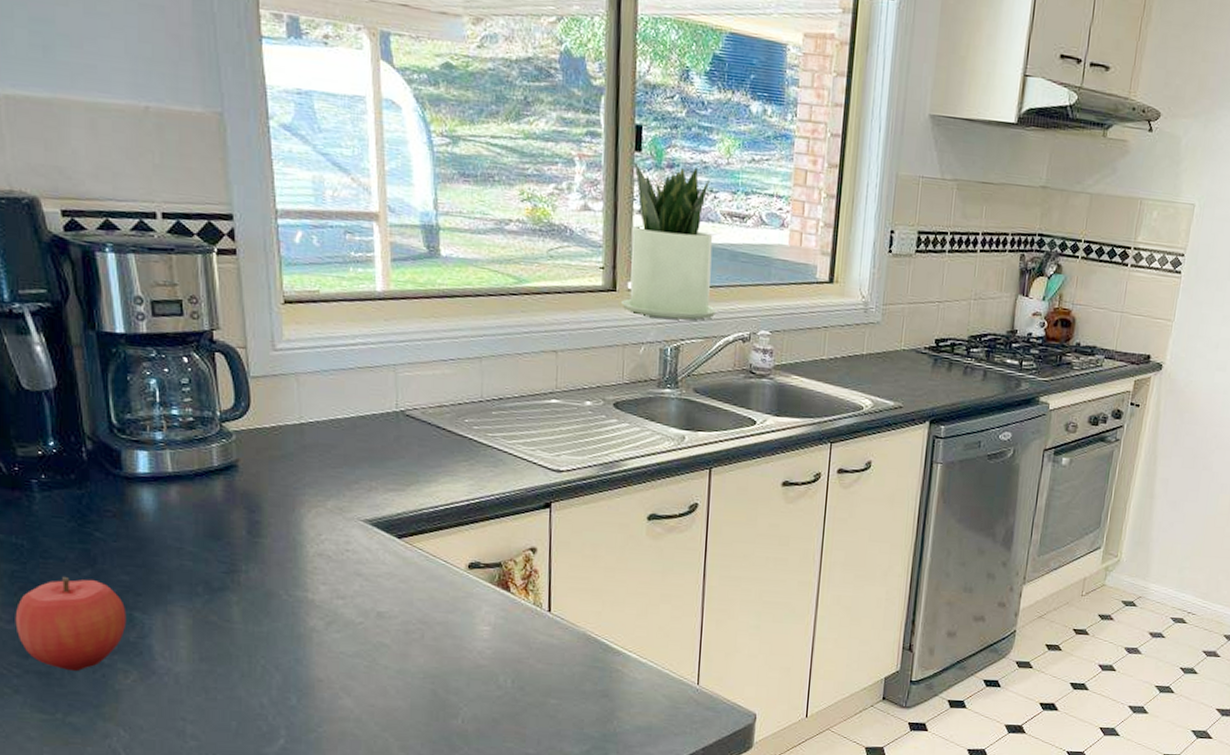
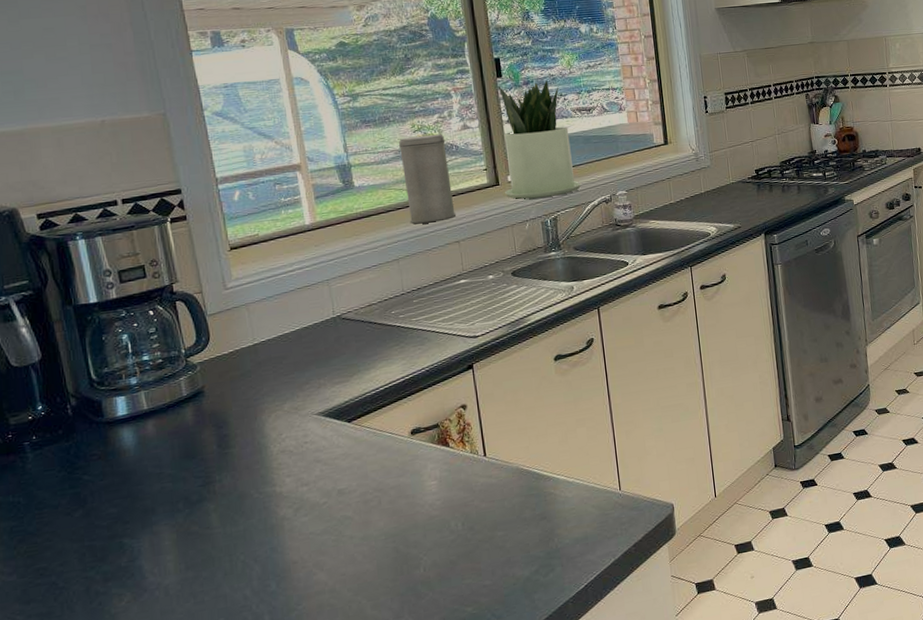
fruit: present [15,576,127,672] -> none [15,518,118,607]
canister: none [500,205,559,322] -> present [398,134,457,224]

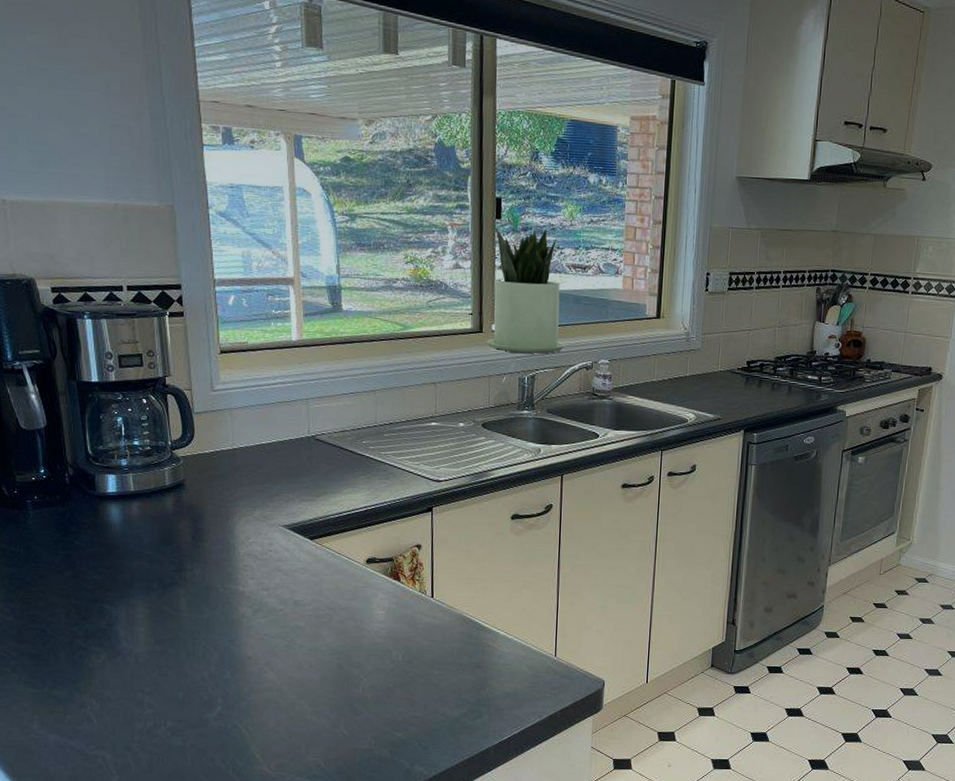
canister: present [398,134,457,224] -> none [389,267,437,360]

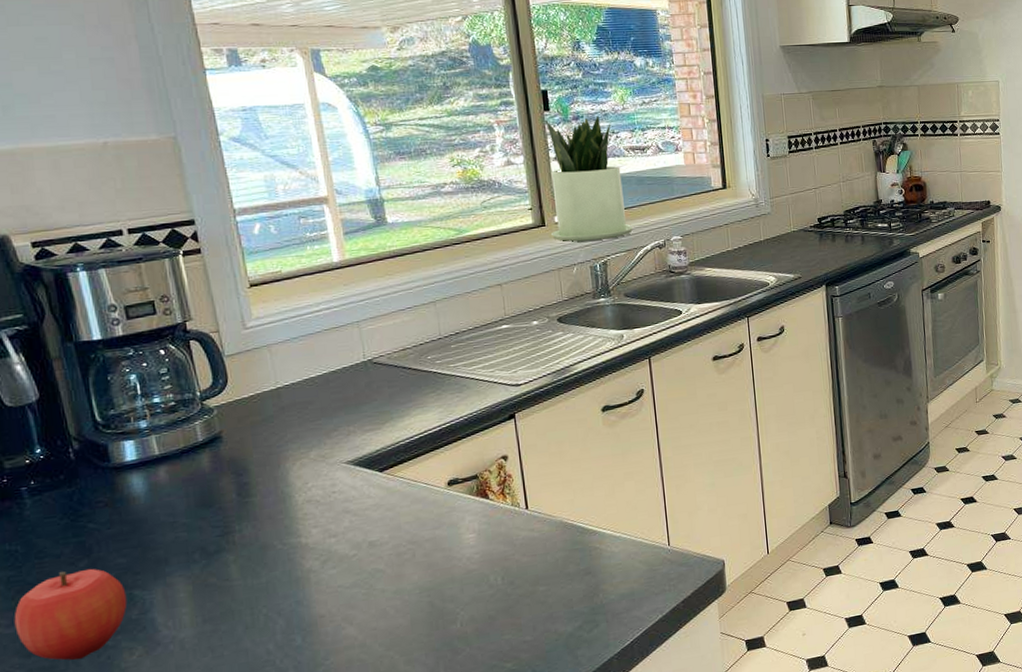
fruit: none [13,576,98,654] -> present [14,568,127,661]

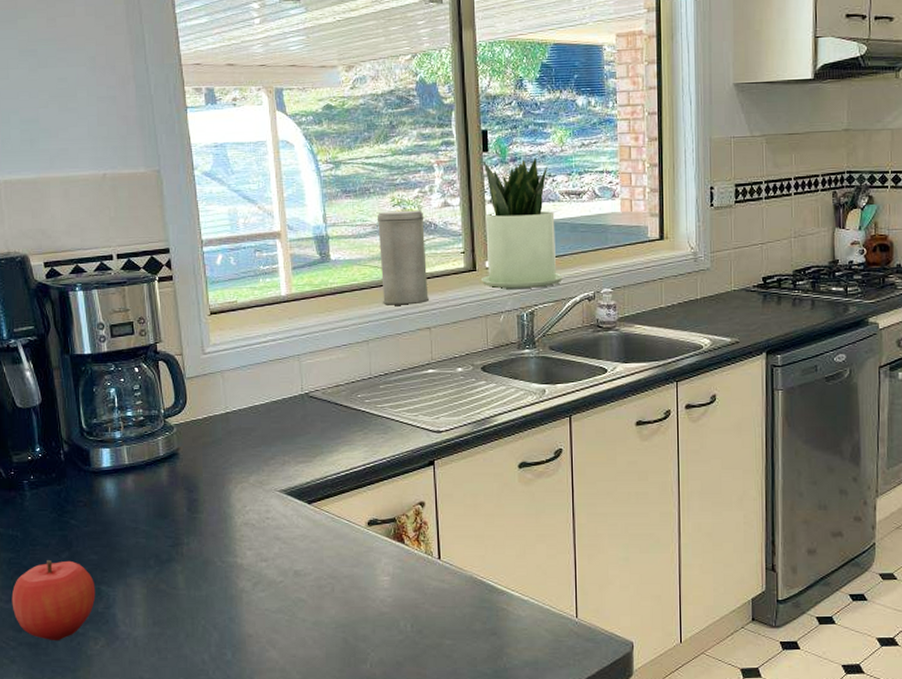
canister: none [435,169,499,265] -> present [376,210,430,305]

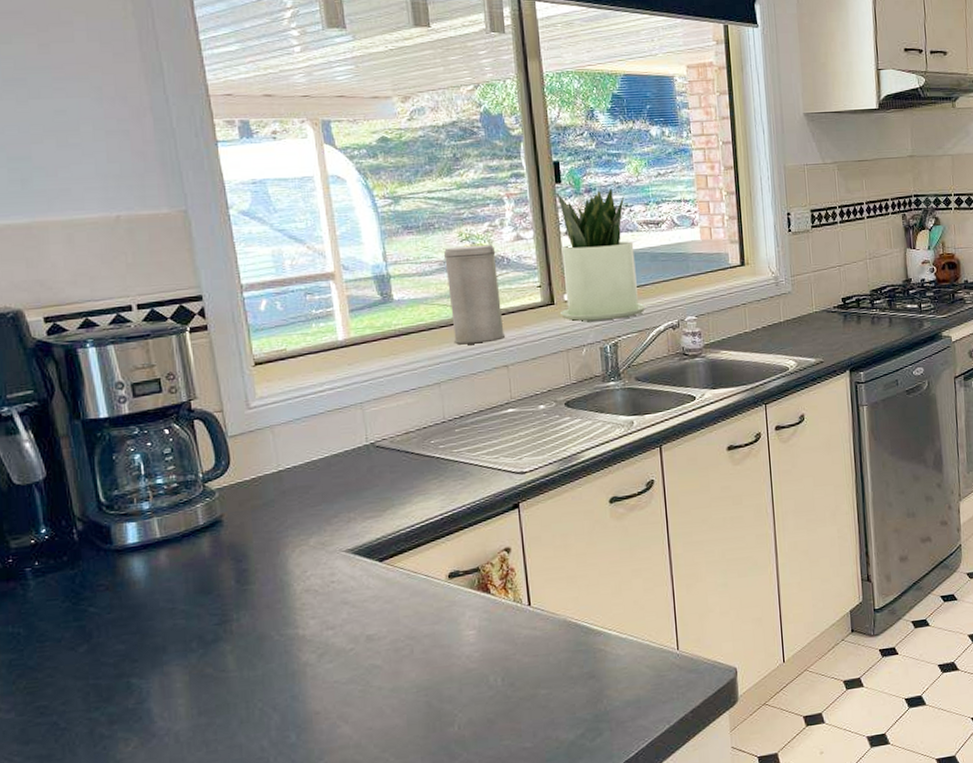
fruit: present [11,559,96,641] -> none [14,654,125,749]

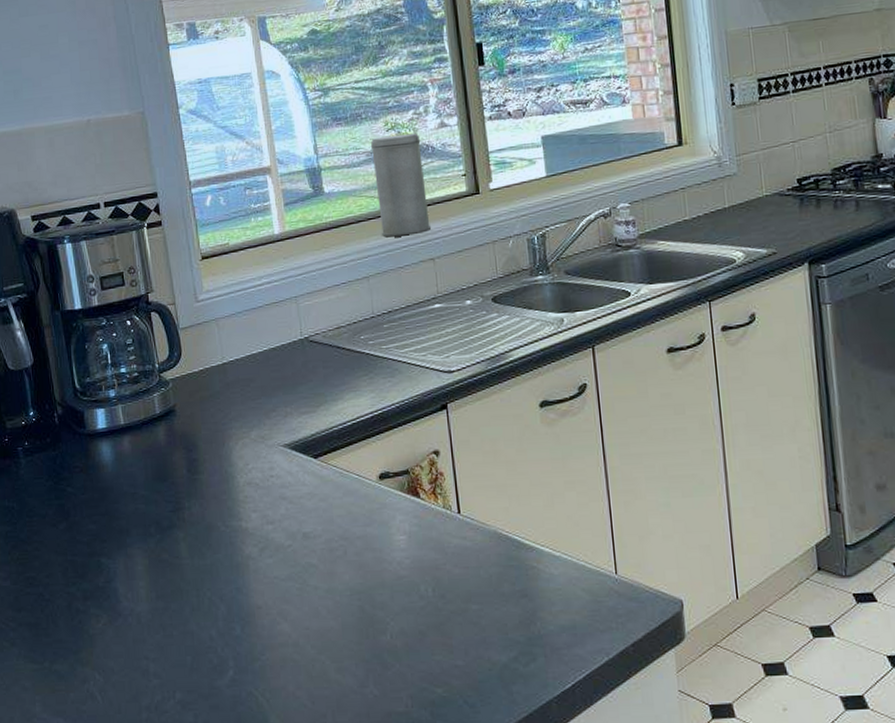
planter: present [556,188,646,322] -> none [479,67,575,211]

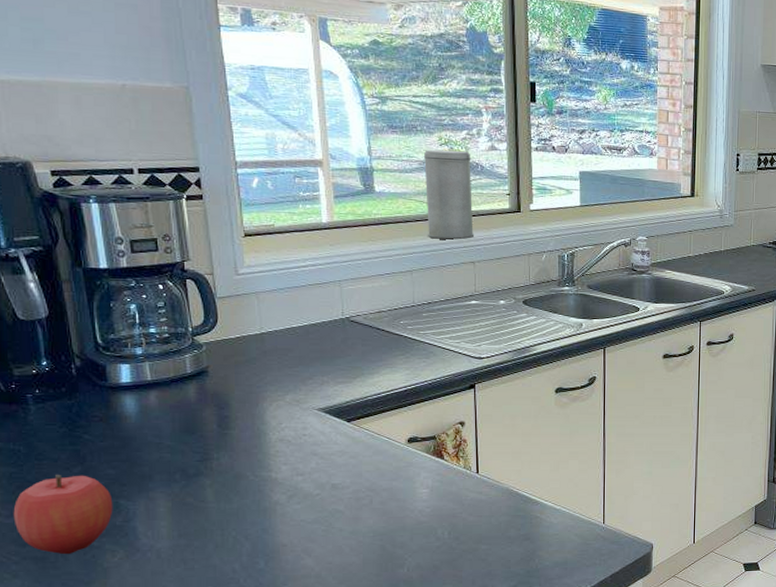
fruit: none [9,531,96,621] -> present [13,474,113,555]

